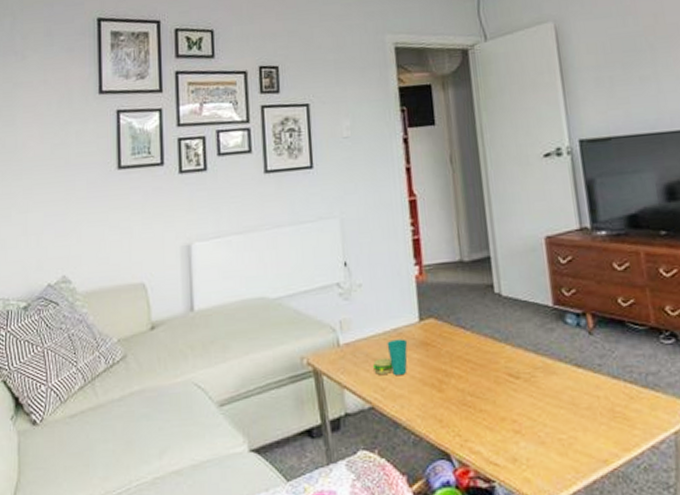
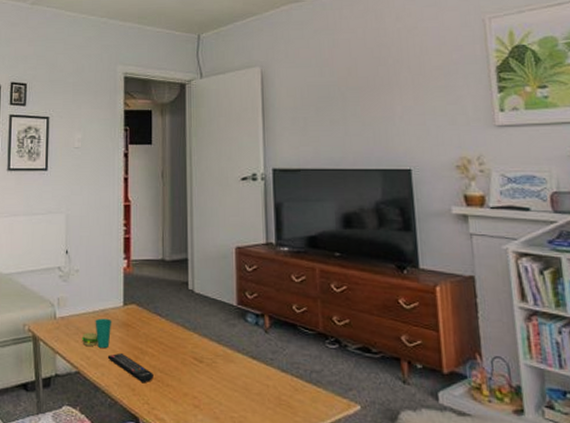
remote control: none [405,378,463,411] -> present [107,352,153,382]

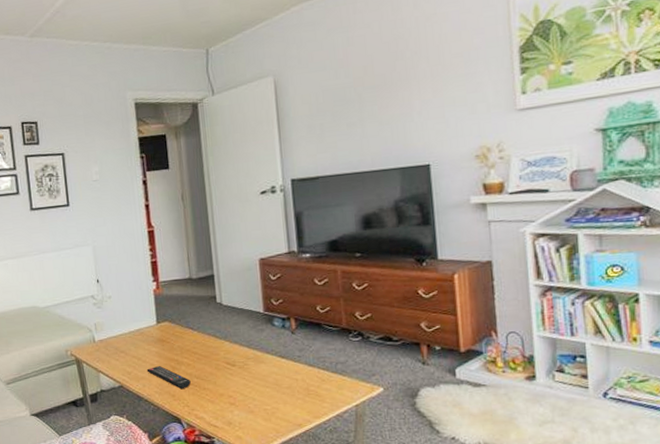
cup: present [82,318,112,349] -> none [121,337,148,364]

